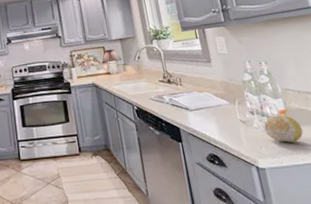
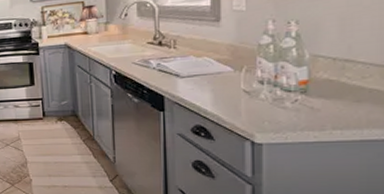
fruit: present [263,115,304,143] -> none [273,86,325,118]

